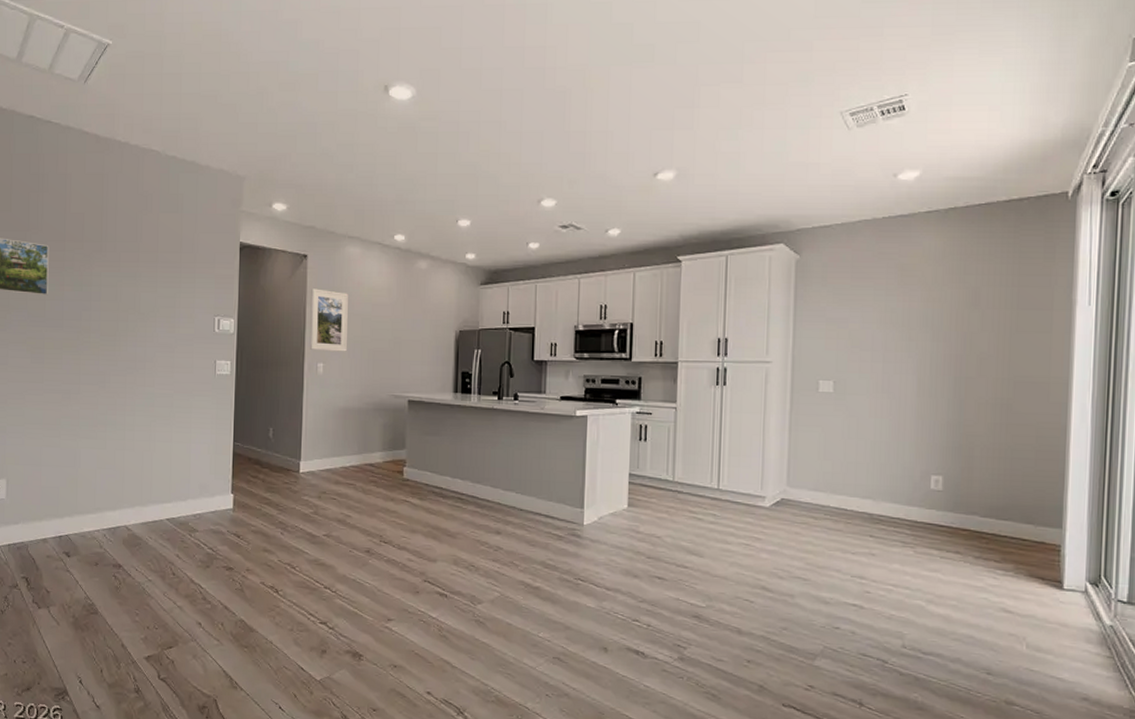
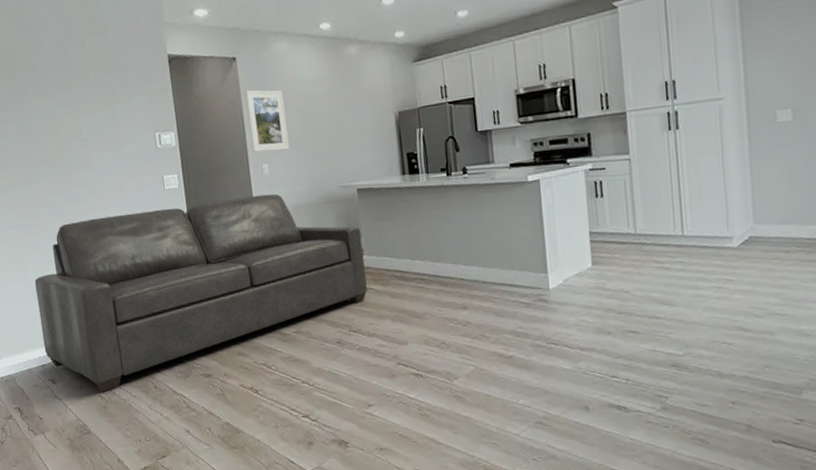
sofa: none [64,392,406,572] -> present [34,194,367,392]

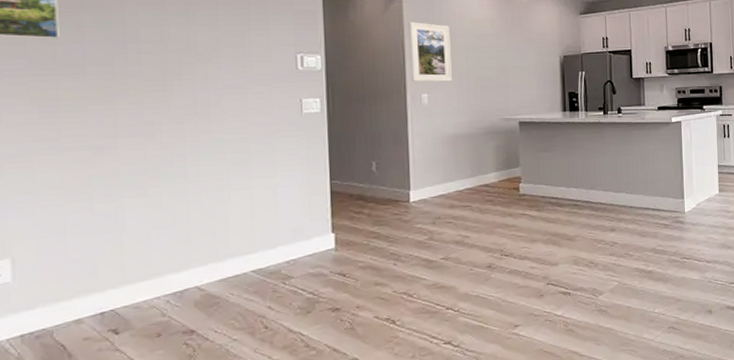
sofa: present [34,194,367,392] -> none [103,123,522,339]

